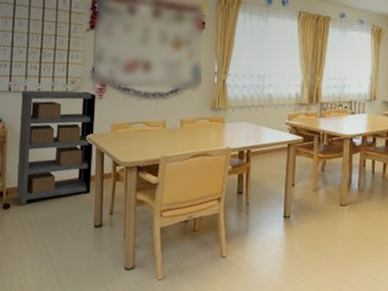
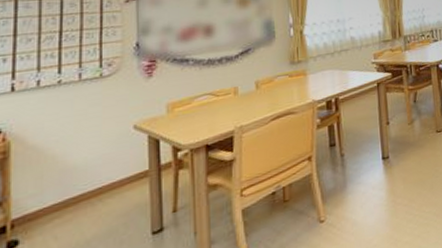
shelving unit: present [16,90,97,205] -> none [27,72,145,237]

